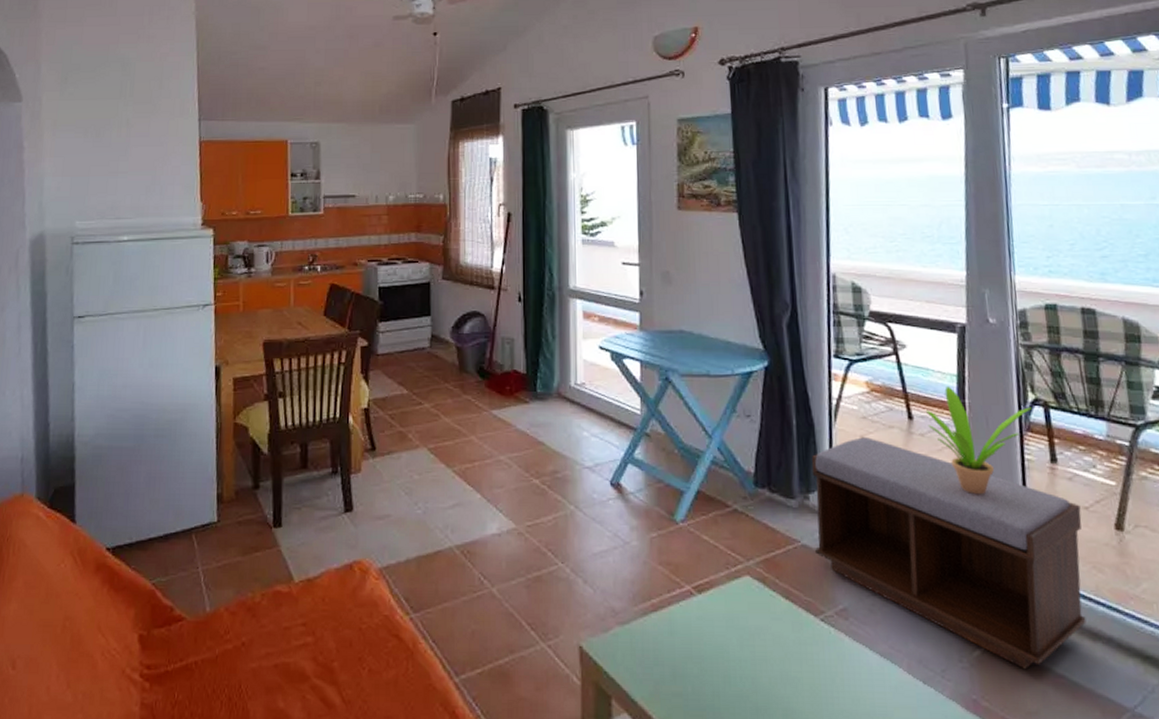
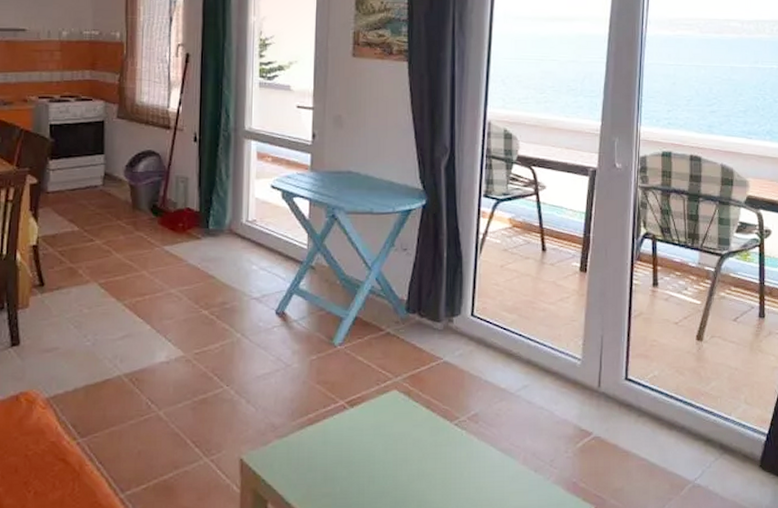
bench: present [811,437,1086,670] -> none [455,267,672,456]
potted plant: present [925,387,1032,495] -> none [557,223,642,315]

